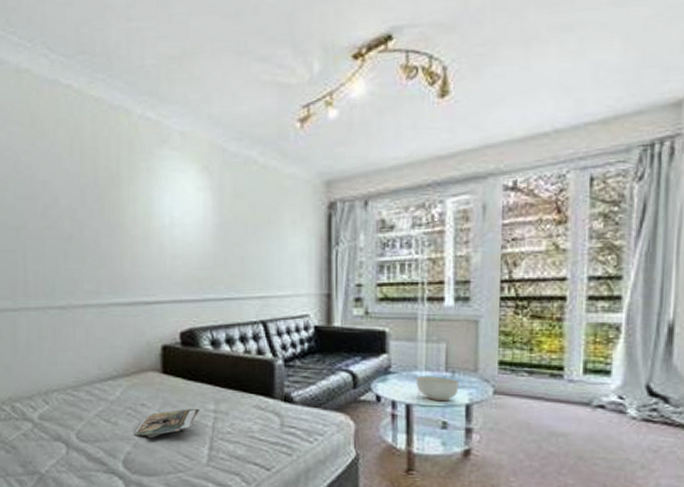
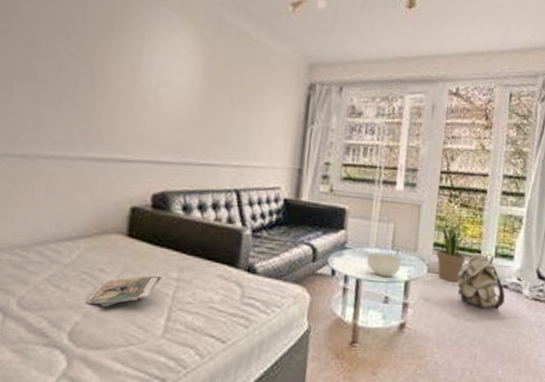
potted plant: none [503,340,543,405] -> present [436,224,466,283]
backpack: none [534,369,602,435] -> present [457,252,505,311]

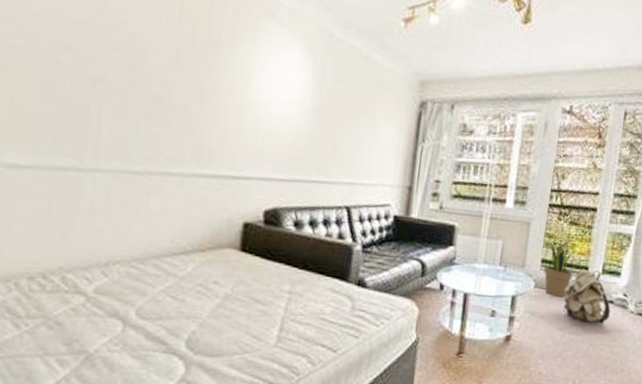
magazine: present [86,276,162,307] -> none [202,288,274,317]
bowl: present [366,252,401,278] -> none [474,268,509,292]

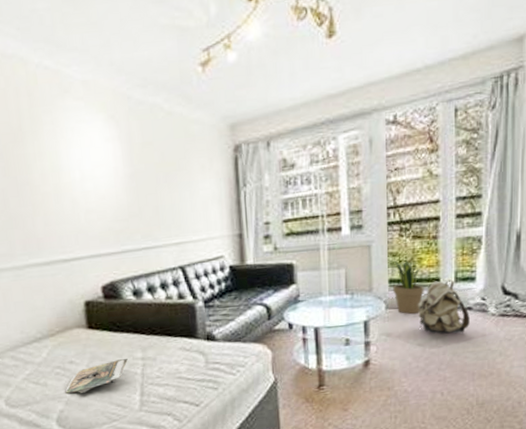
magazine: none [202,288,274,317] -> present [65,359,128,393]

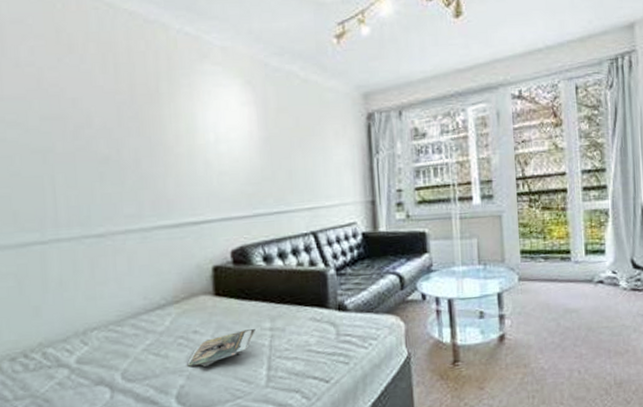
potted plant: present [392,260,424,314] -> none [523,231,556,287]
backpack: present [418,279,470,335] -> none [550,252,602,309]

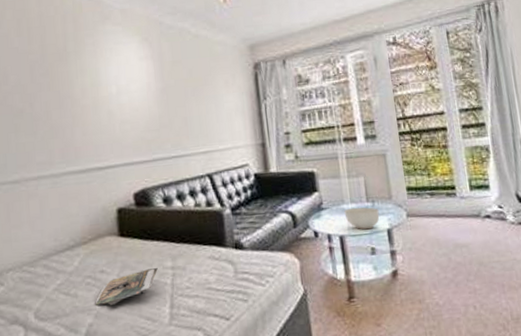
bowl: none [454,270,491,293] -> present [344,207,380,230]

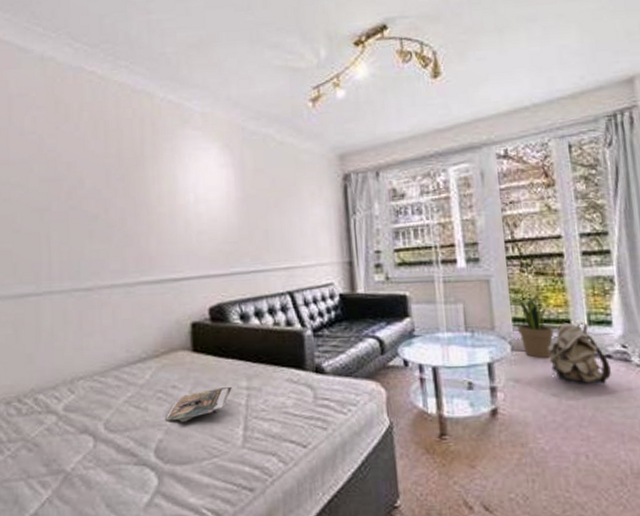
bowl: present [344,207,380,230] -> none [439,336,480,362]
potted plant: none [408,168,442,222] -> present [515,297,554,359]
backpack: none [438,187,491,244] -> present [548,322,611,386]

